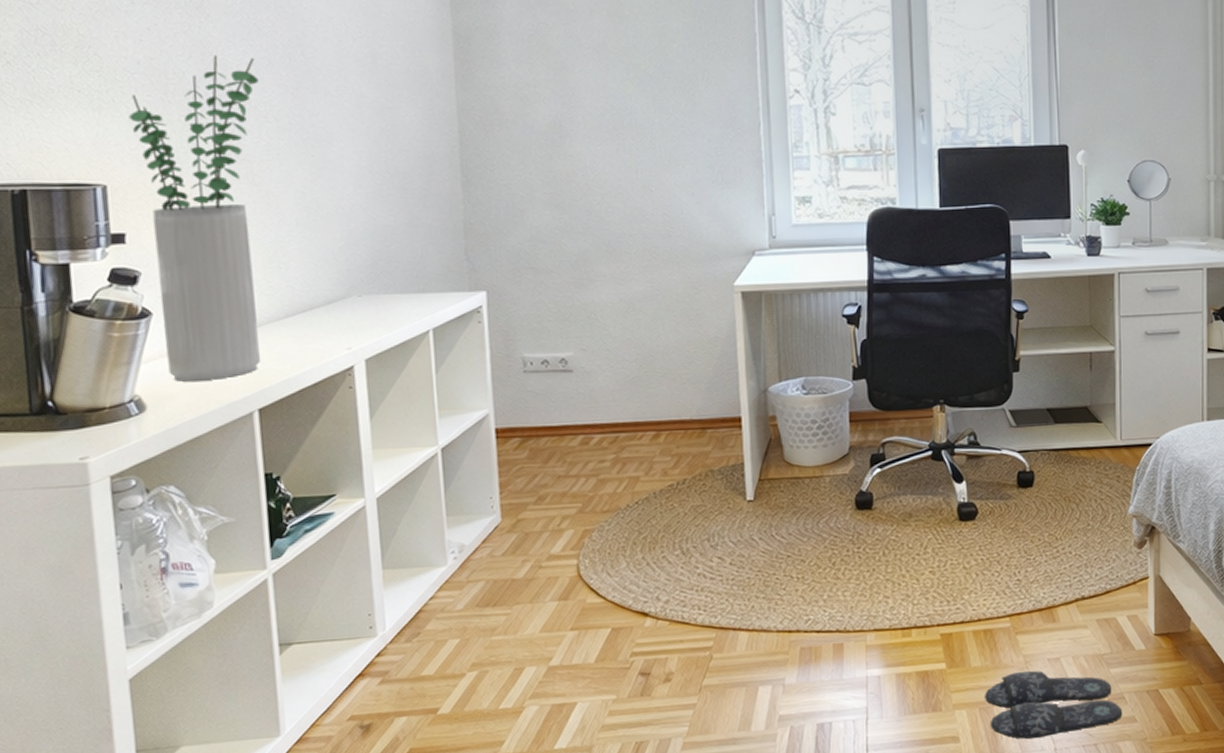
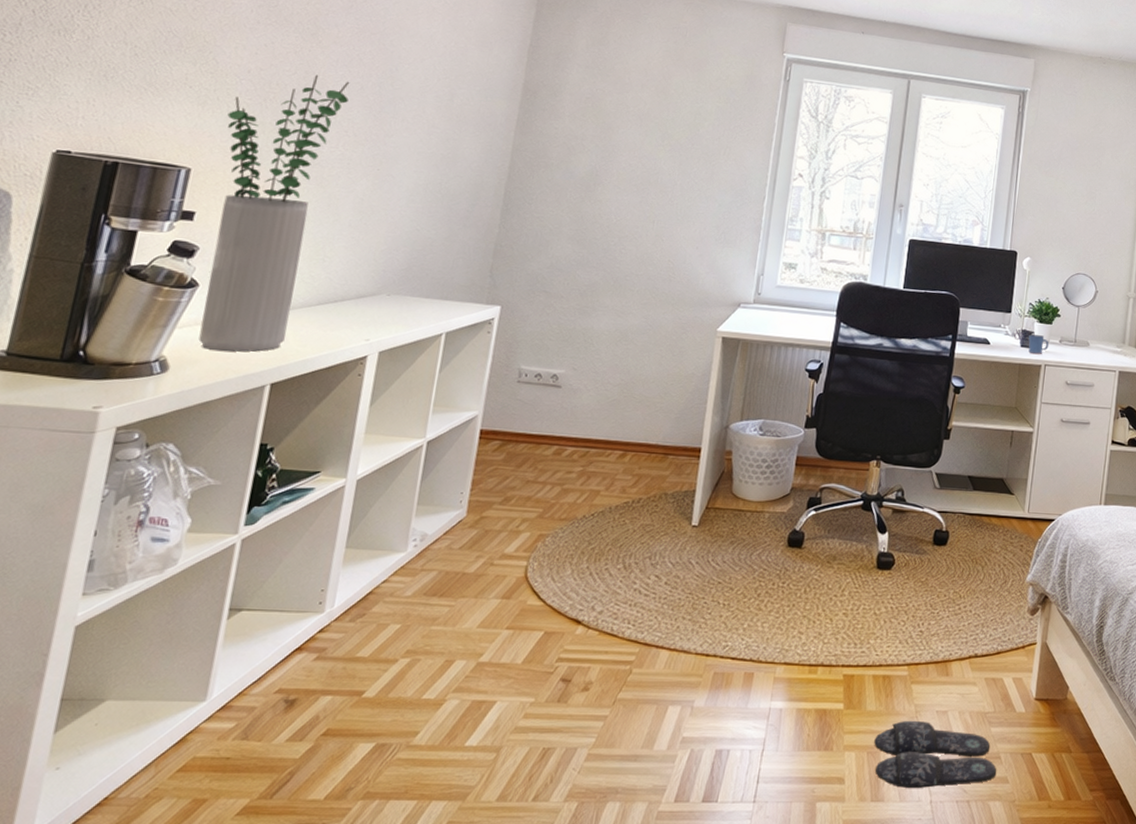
mug: none [1095,239,1121,263] -> present [1028,334,1049,355]

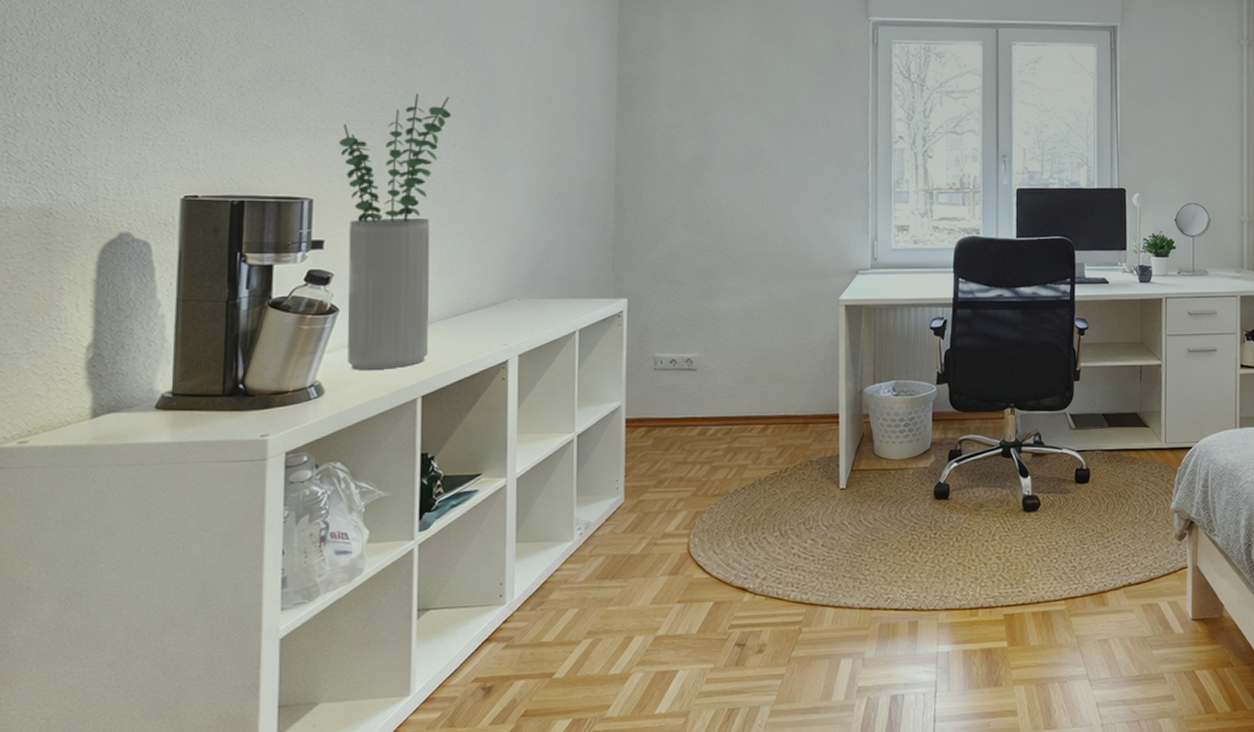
slippers: present [874,720,997,788] -> none [1041,650,1163,714]
mug: present [1028,334,1049,355] -> none [1147,269,1168,289]

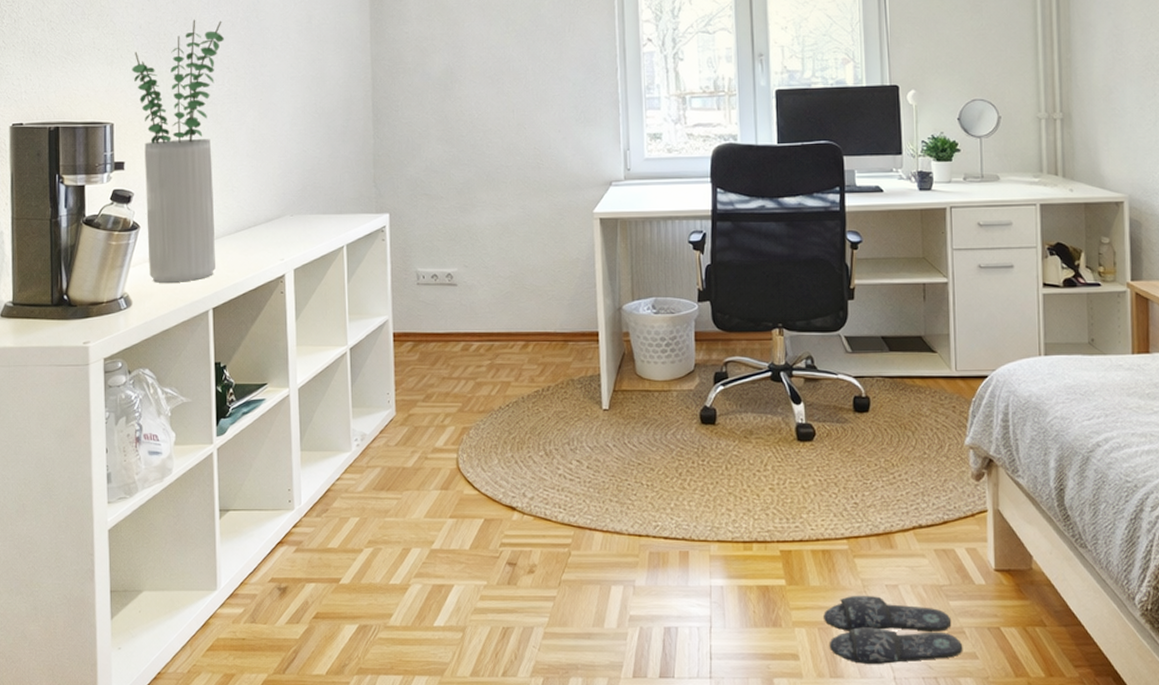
slippers: none [1041,650,1163,714] -> present [824,595,963,664]

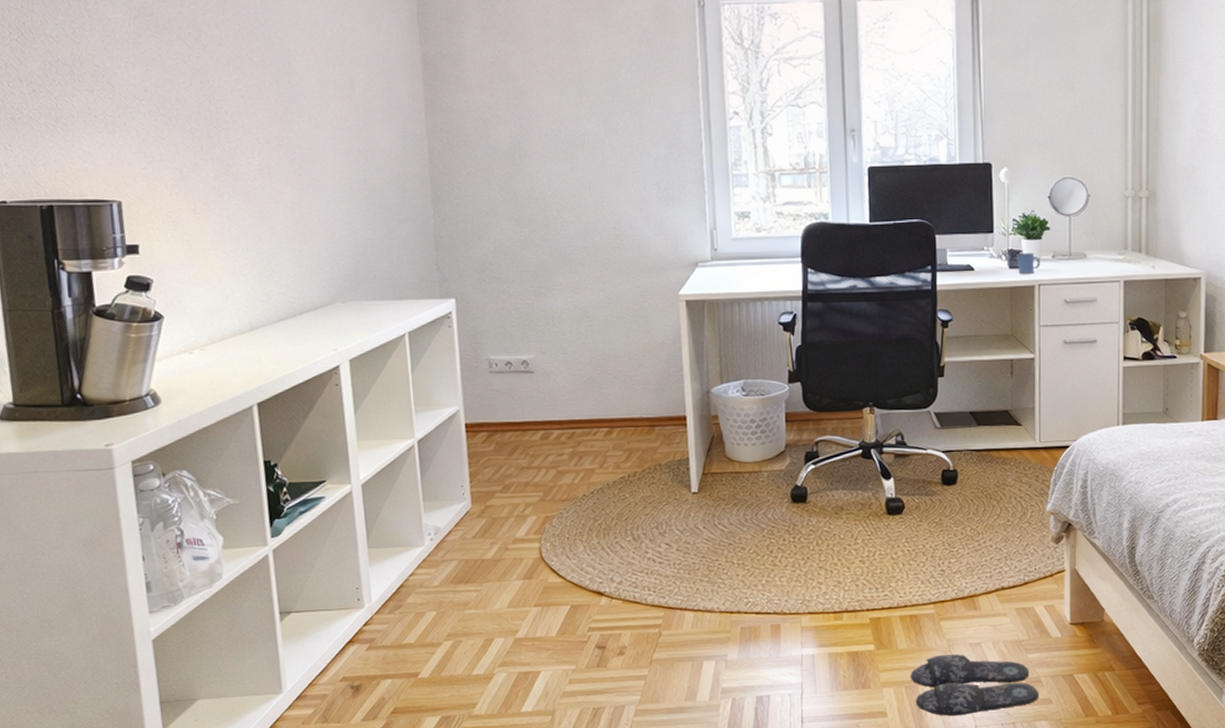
vase: present [131,19,224,283] -> none [139,82,258,378]
mug: none [927,175,952,197] -> present [1017,253,1041,275]

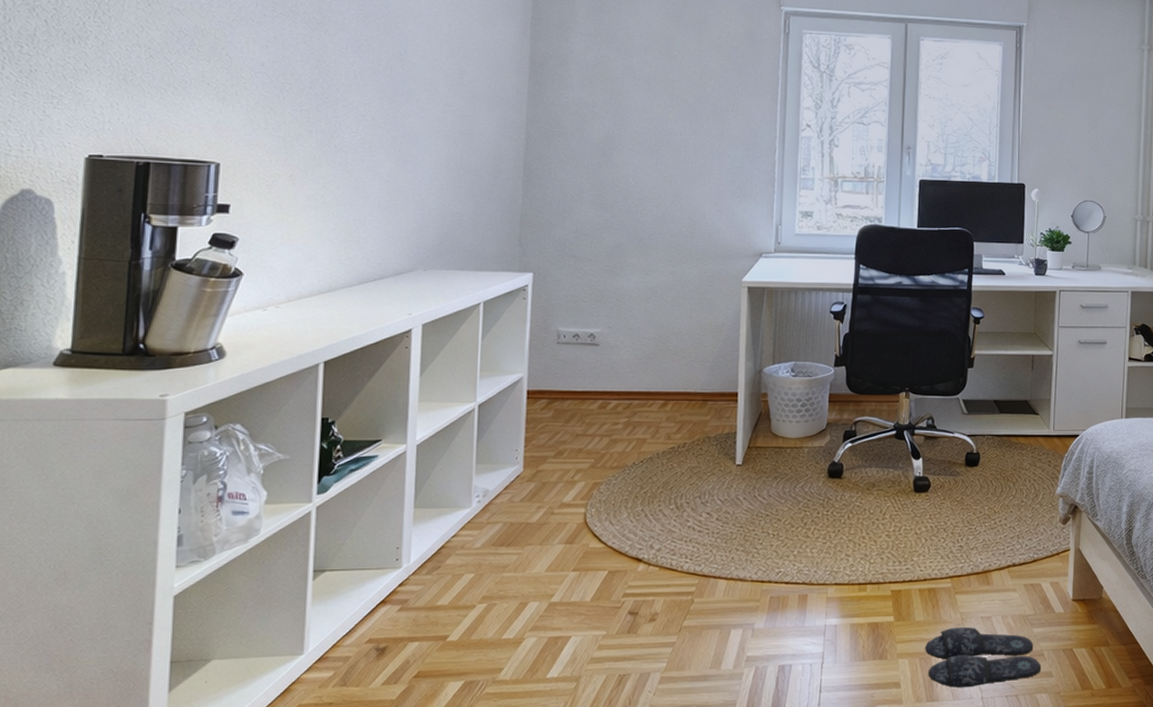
mug: present [1017,253,1041,275] -> none [1042,262,1063,282]

